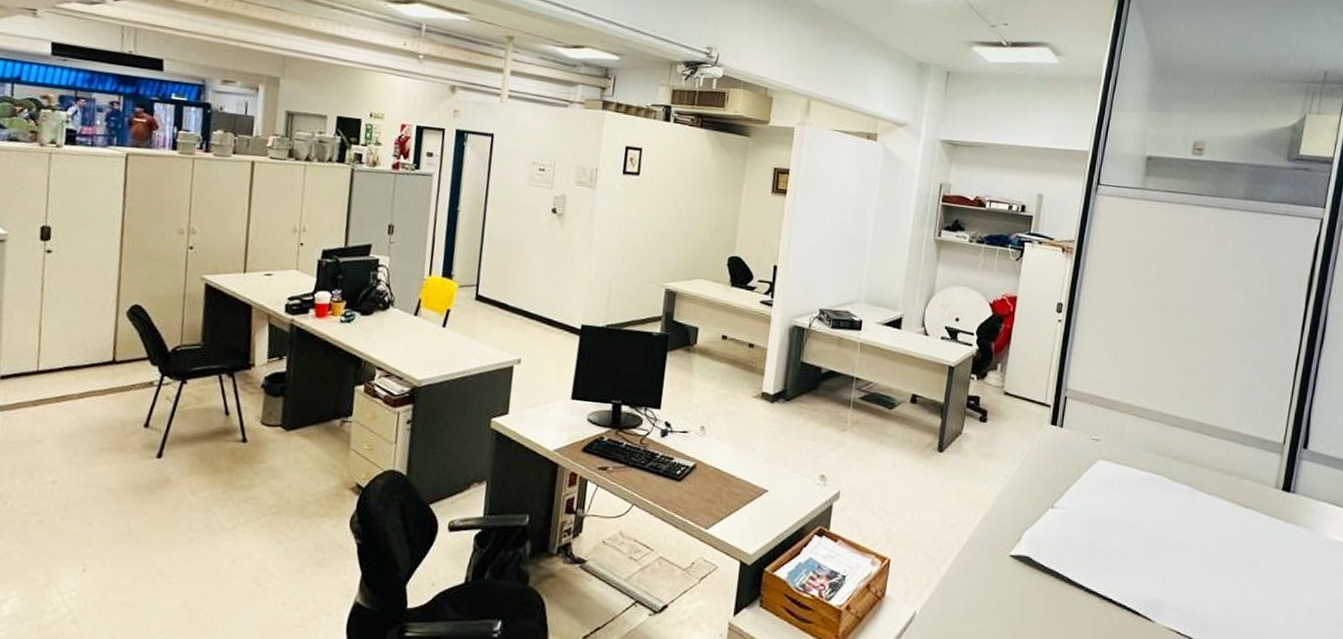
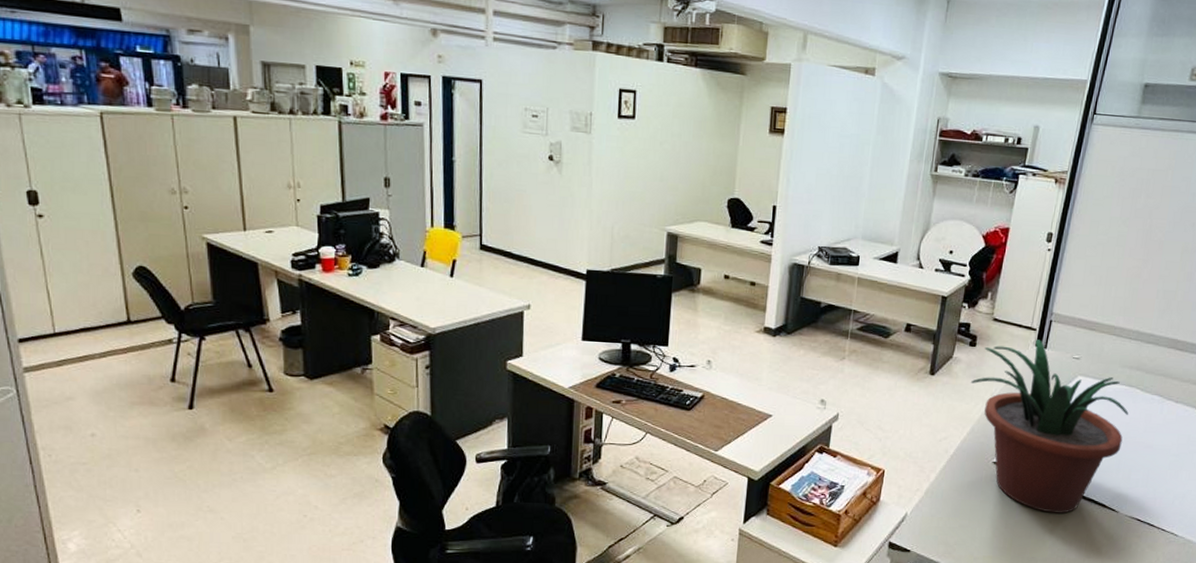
potted plant: none [983,417,1157,621] -> present [971,339,1129,513]

